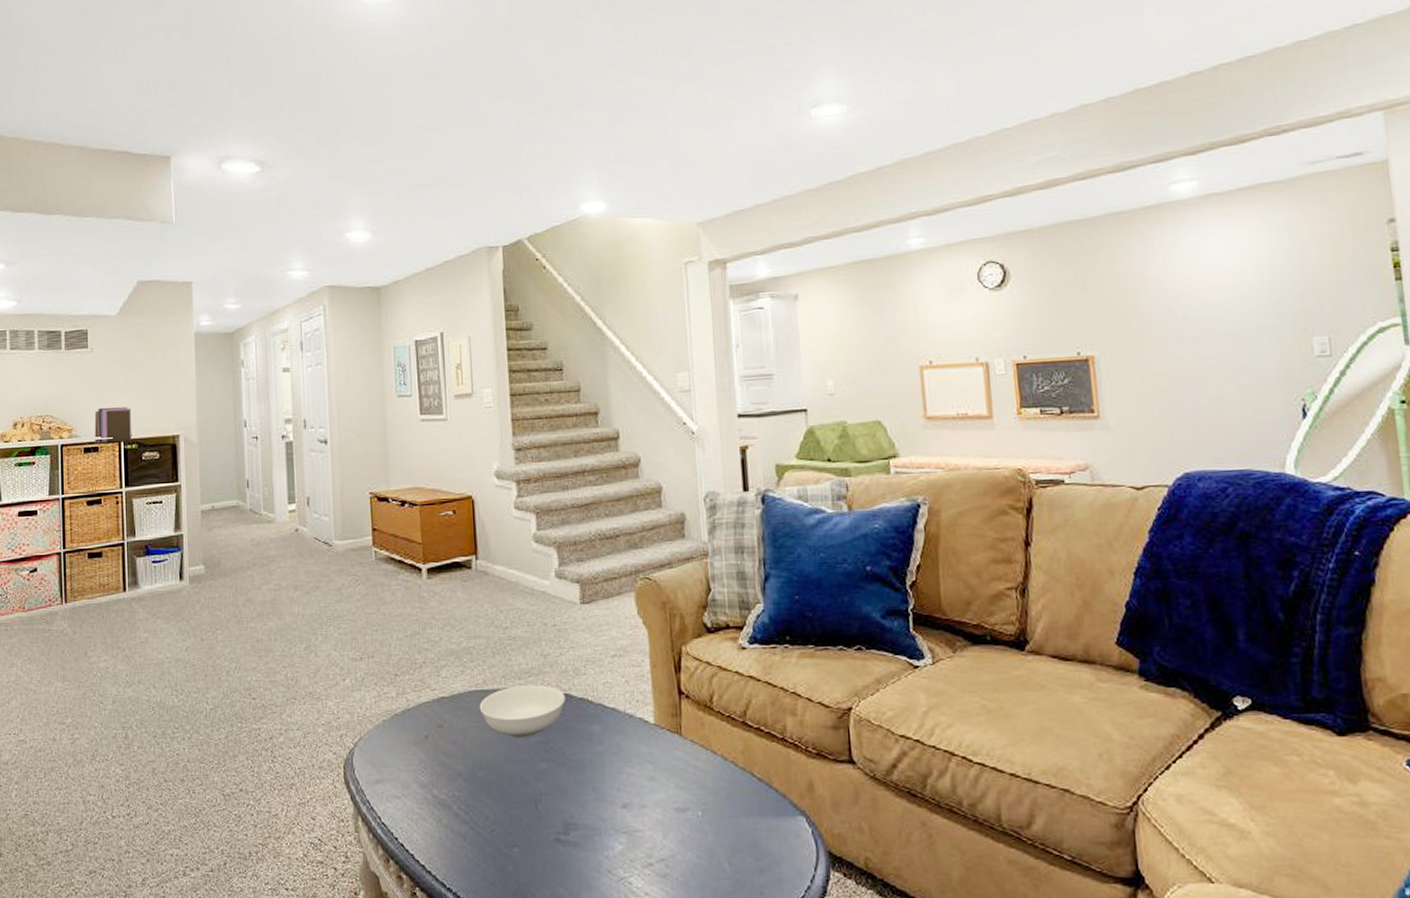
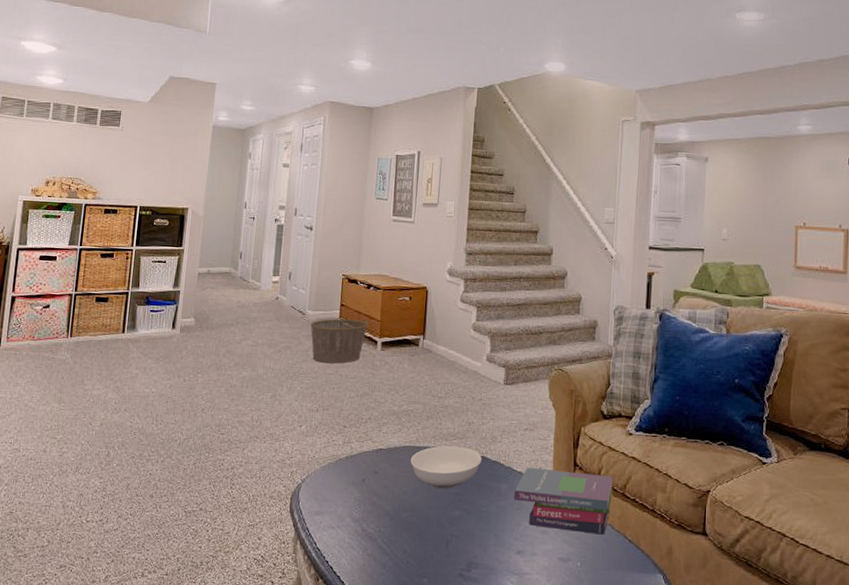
books: present [94,407,132,445] -> none [115,177,150,209]
basket: none [339,543,408,601] -> present [310,318,368,364]
books: none [609,701,732,775] -> present [513,467,614,535]

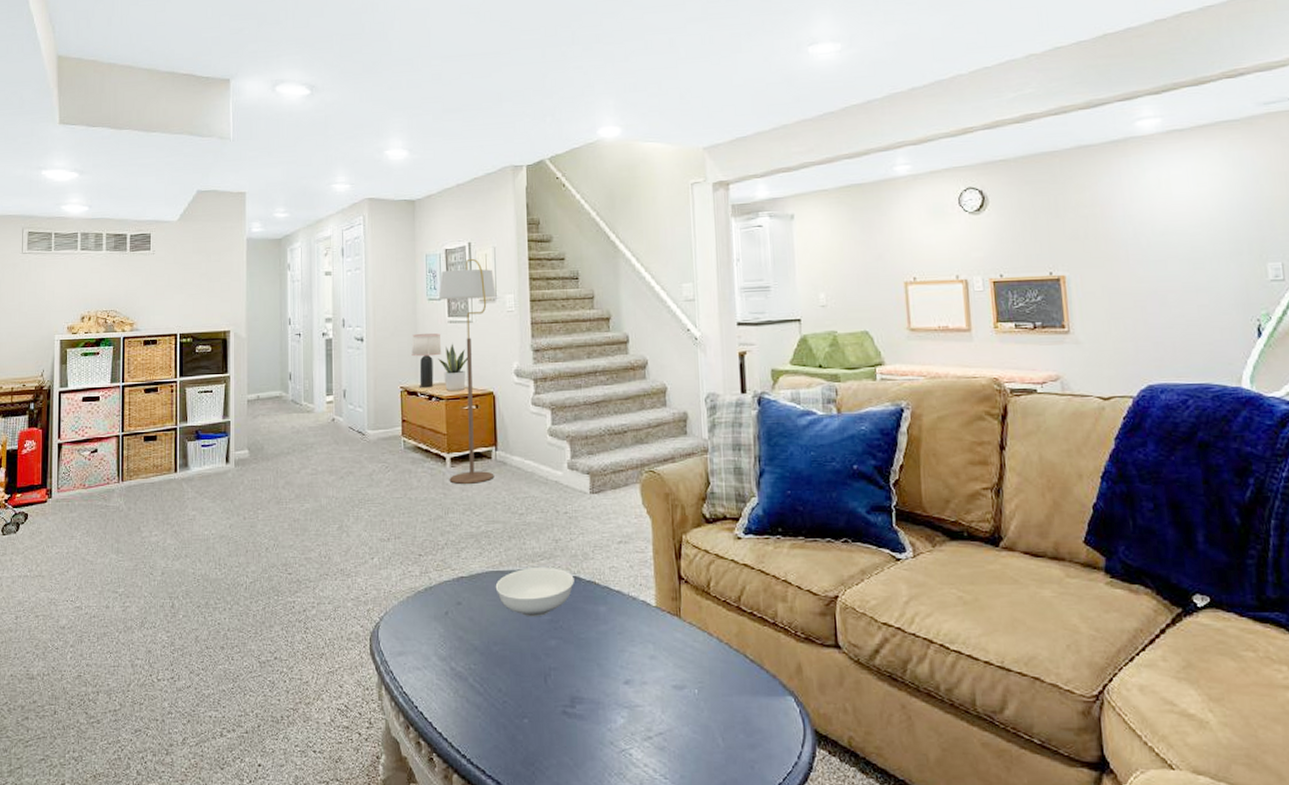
basket: present [310,318,368,364] -> none [371,434,434,486]
table lamp: none [355,228,384,278] -> present [411,332,442,389]
floor lamp: none [378,165,439,367] -> present [438,258,497,484]
potted plant: none [379,239,407,284] -> present [438,342,468,392]
books: present [513,467,614,535] -> none [614,584,727,656]

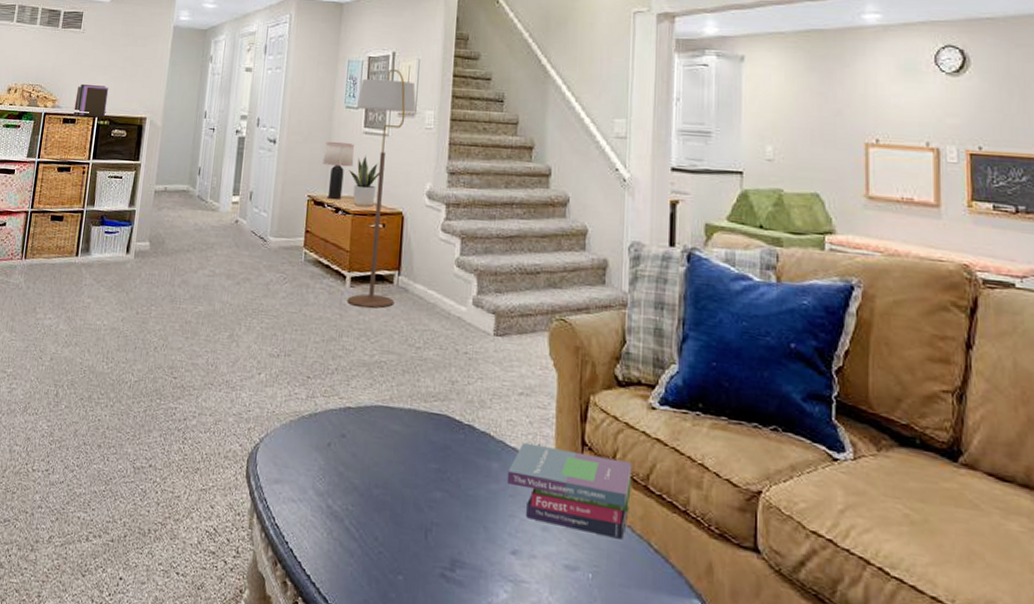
books: none [154,304,188,338] -> present [73,83,109,119]
bowl: present [495,568,574,617] -> none [383,407,468,464]
books: none [614,584,727,656] -> present [506,442,633,540]

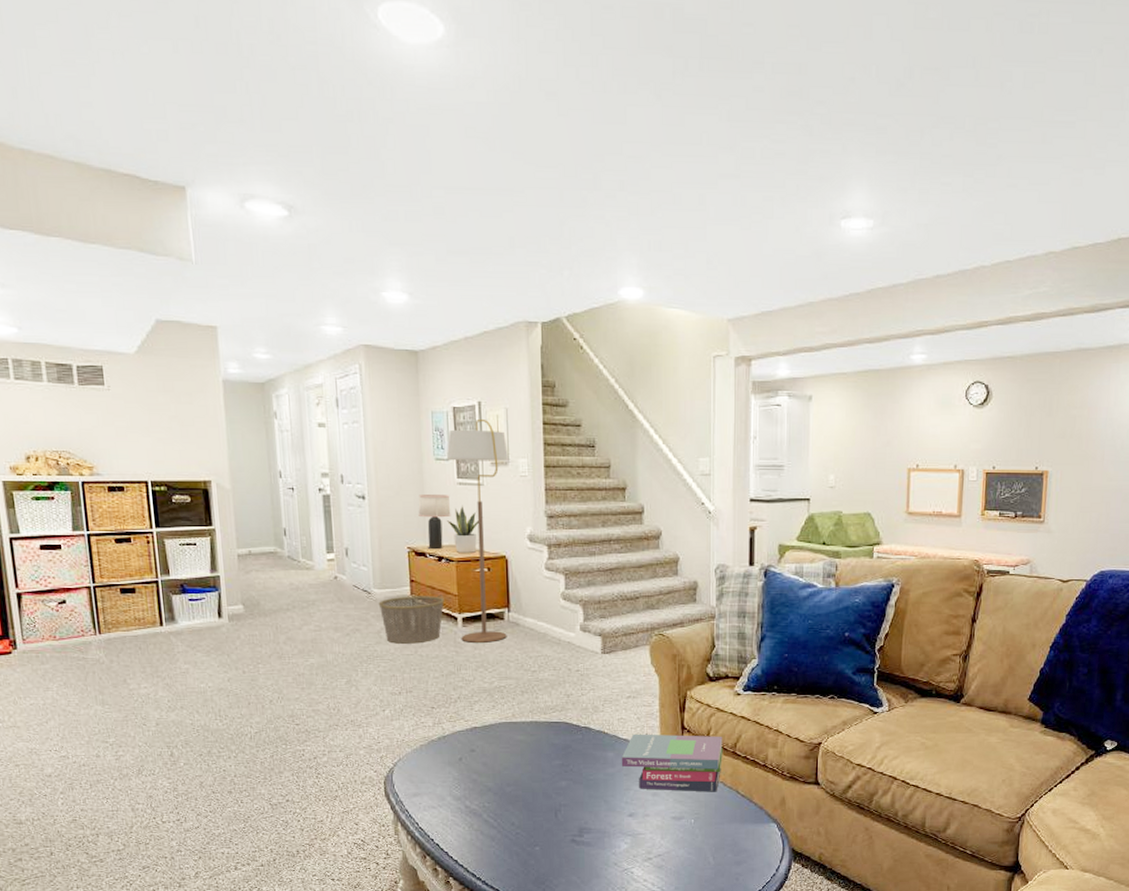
books: present [73,83,109,119] -> none [117,447,160,485]
basket: none [272,247,336,301] -> present [378,595,444,644]

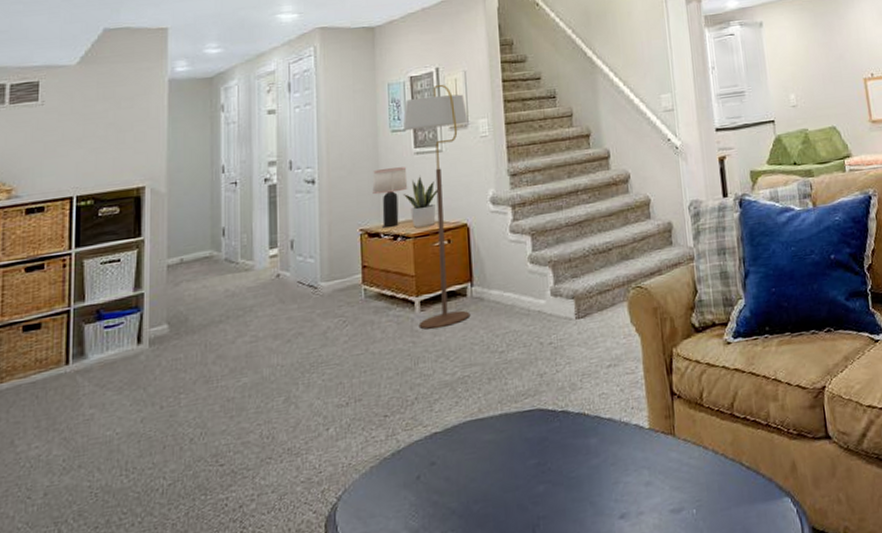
basket: present [378,595,444,644] -> none [325,277,400,344]
books: present [621,734,724,792] -> none [605,397,721,480]

